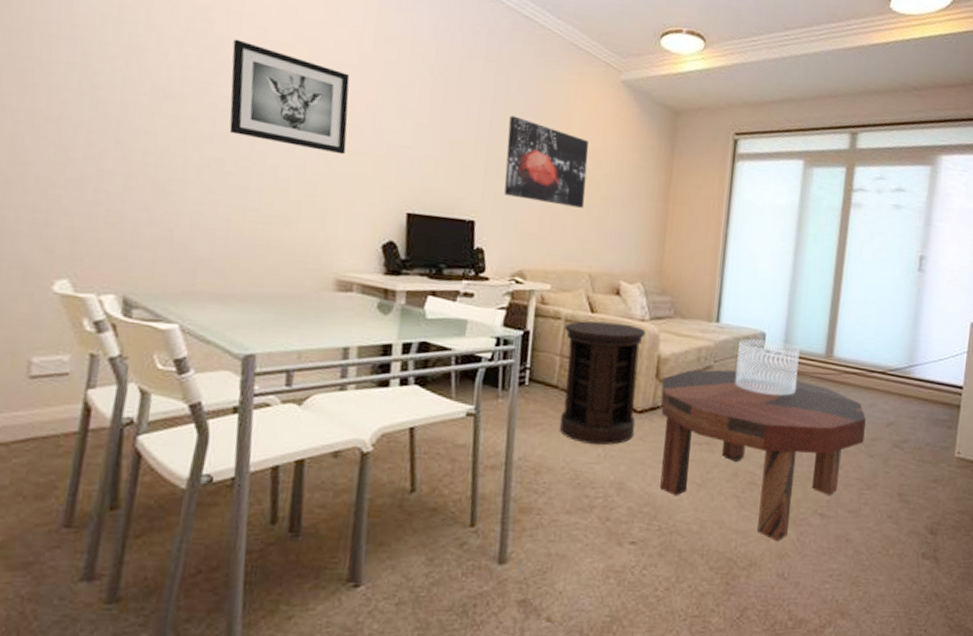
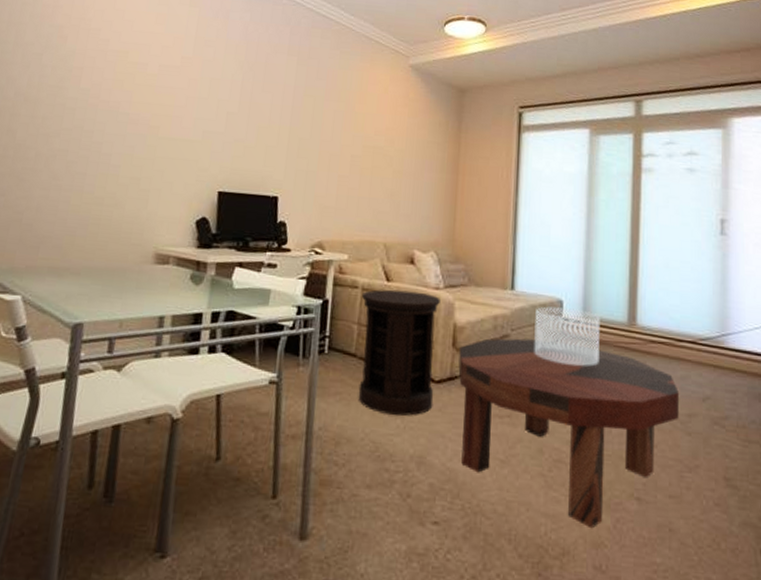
wall art: present [229,39,350,155] -> none [73,50,173,142]
wall art: present [504,115,589,208] -> none [304,101,381,182]

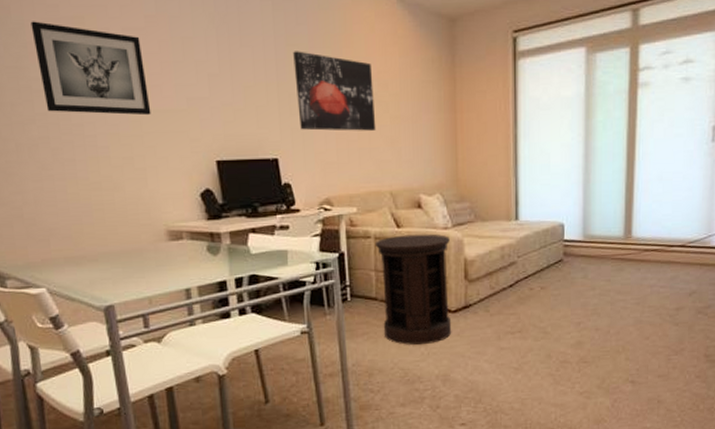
wall art: none [73,50,173,142] -> present [30,21,151,116]
wall art: none [304,101,381,182] -> present [293,51,376,131]
coffee table: present [458,338,679,529] -> none [471,262,669,410]
decorative bowl: present [534,306,600,366] -> none [539,230,599,281]

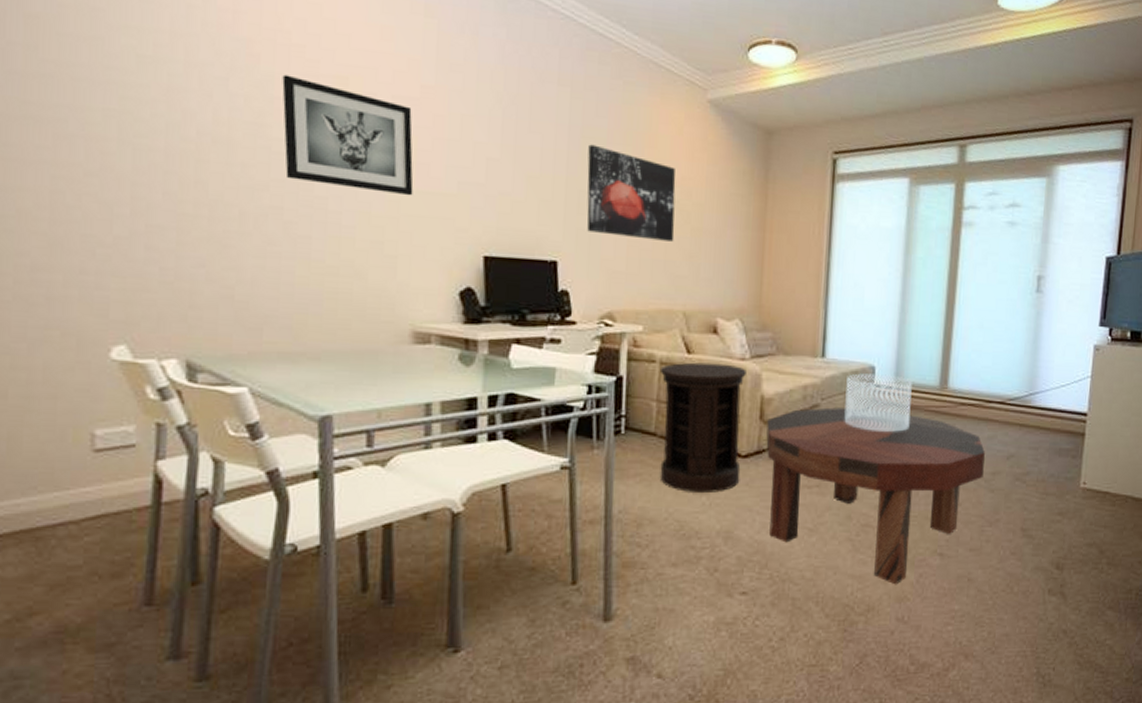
coffee table: none [471,262,669,410] -> present [766,407,985,585]
decorative bowl: none [539,230,599,281] -> present [844,373,912,432]

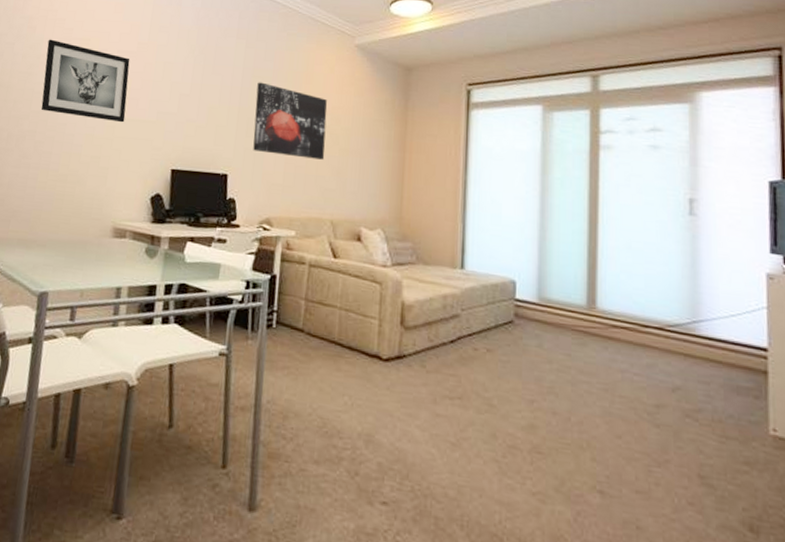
side table: present [659,362,746,494] -> none [306,266,388,394]
coffee table: present [766,407,985,585] -> none [407,318,645,521]
decorative bowl: present [844,373,912,432] -> none [485,287,556,350]

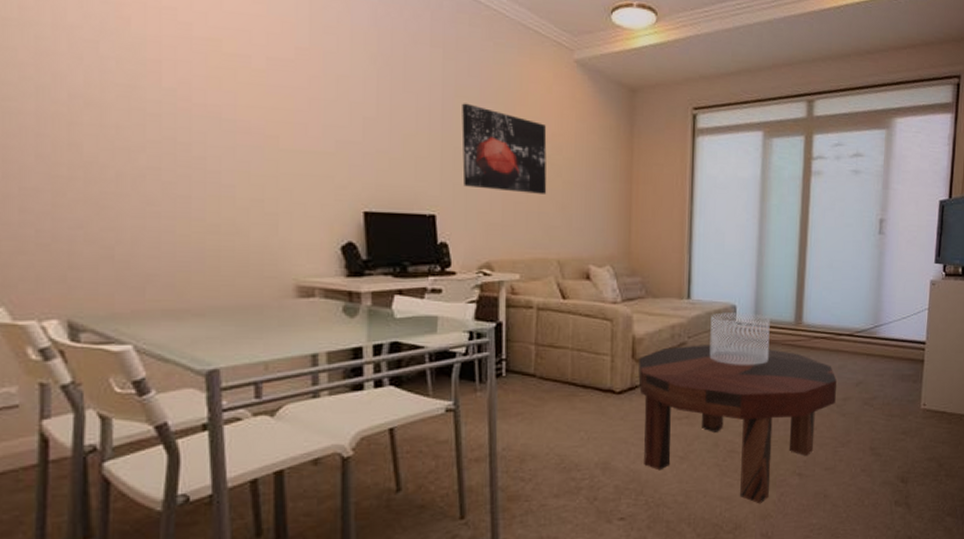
wall art: present [41,39,130,123] -> none [154,37,292,155]
coffee table: none [407,318,645,521] -> present [638,345,837,504]
decorative bowl: none [485,287,556,350] -> present [709,312,770,365]

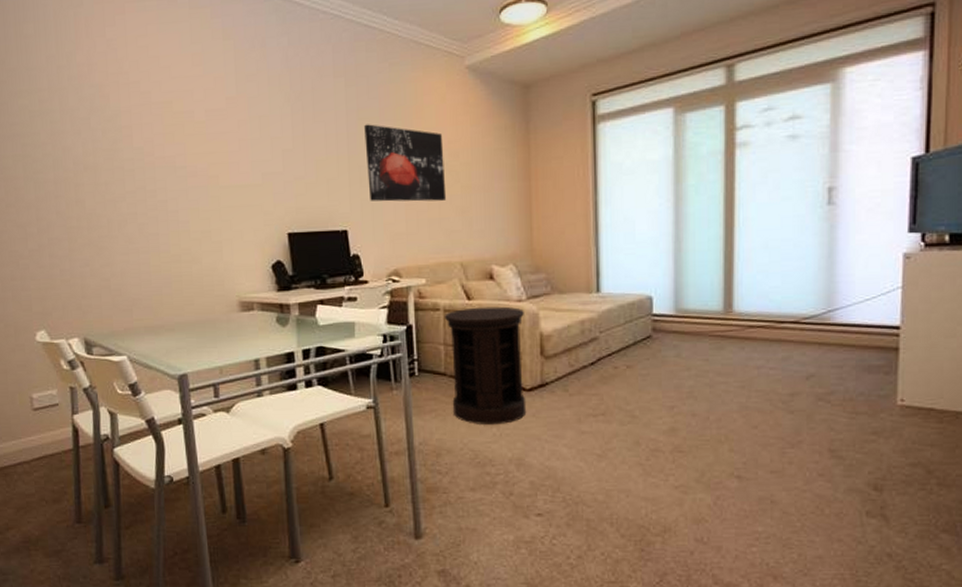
side table: none [537,307,618,429] -> present [444,306,527,426]
coffee table: present [638,345,837,504] -> none [548,339,780,507]
decorative bowl: present [709,312,770,365] -> none [624,303,694,359]

